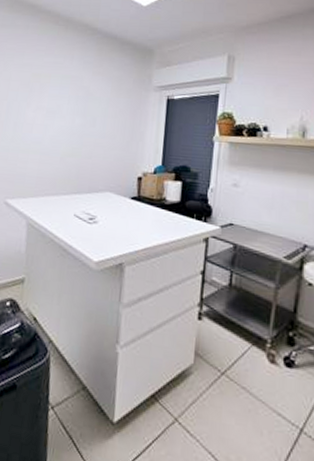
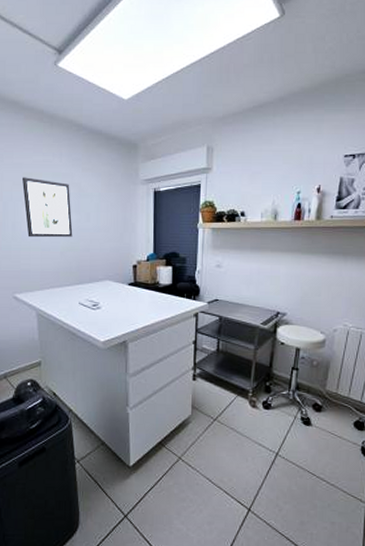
wall art: none [28,78,78,142] -> present [22,177,73,238]

